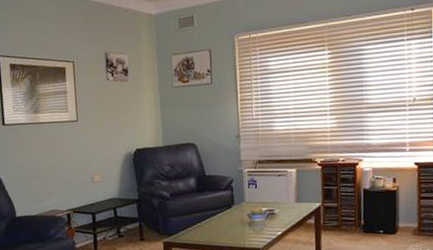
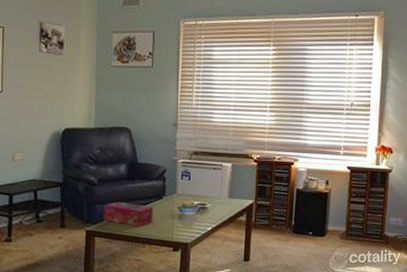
tissue box: none [177,213,225,236] -> present [103,201,153,227]

